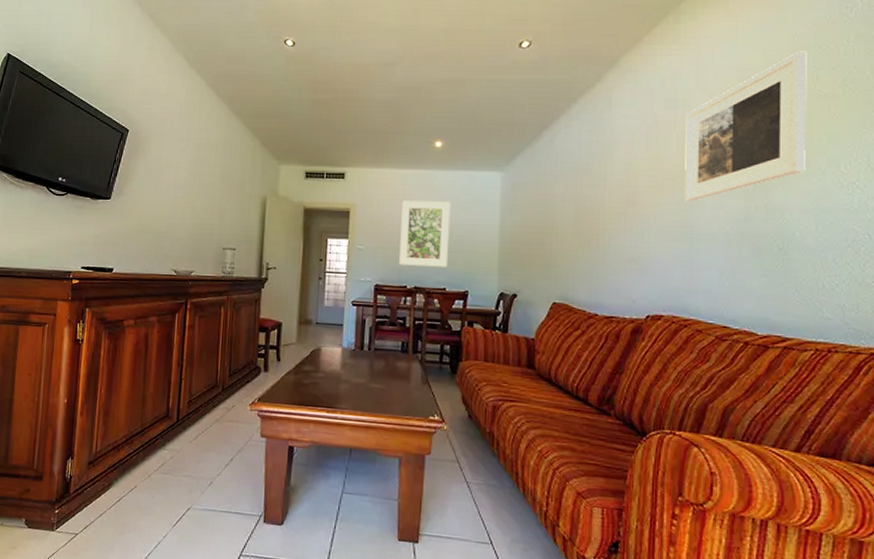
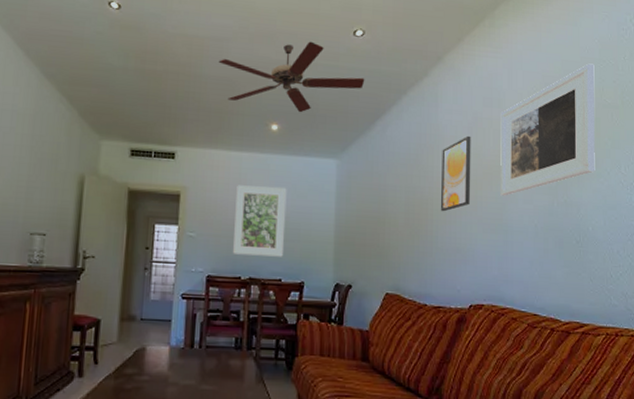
ceiling fan: none [384,58,532,129] -> present [218,41,365,113]
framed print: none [615,140,651,220] -> present [441,135,471,212]

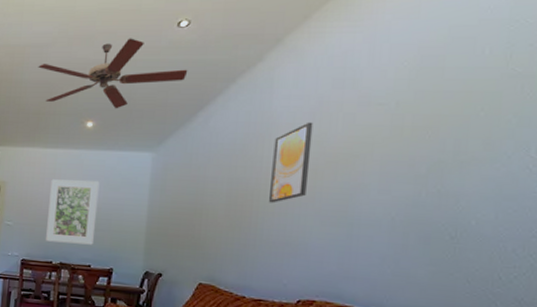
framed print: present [500,63,595,196] -> none [347,26,501,186]

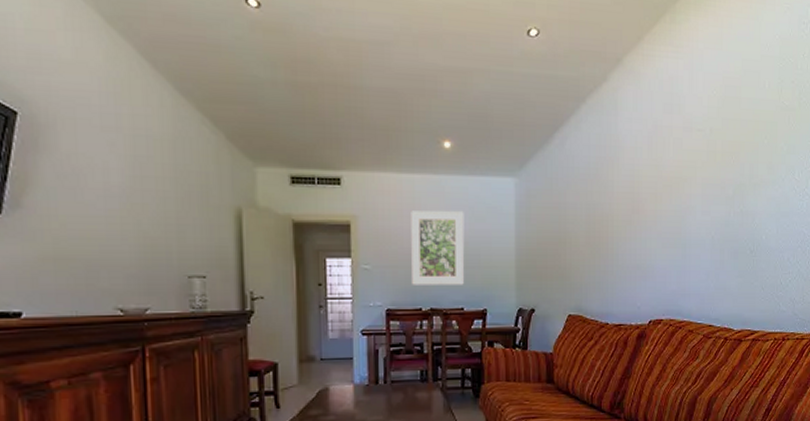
ceiling fan: present [38,38,188,109] -> none [380,43,541,127]
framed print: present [269,122,313,203] -> none [622,146,651,228]

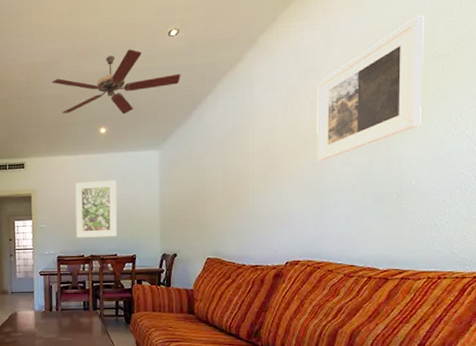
ceiling fan: none [380,43,541,127] -> present [52,49,181,115]
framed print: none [679,62,774,209] -> present [317,15,424,162]

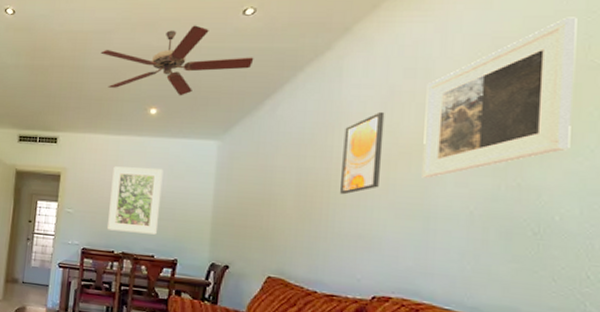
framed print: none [257,110,287,183] -> present [340,111,385,195]

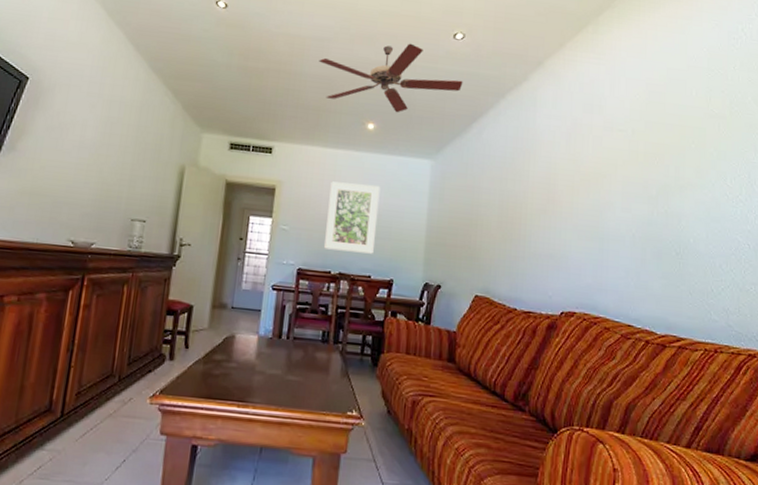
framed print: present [340,111,385,195] -> none [535,141,570,217]
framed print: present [422,17,577,178] -> none [597,72,702,204]

